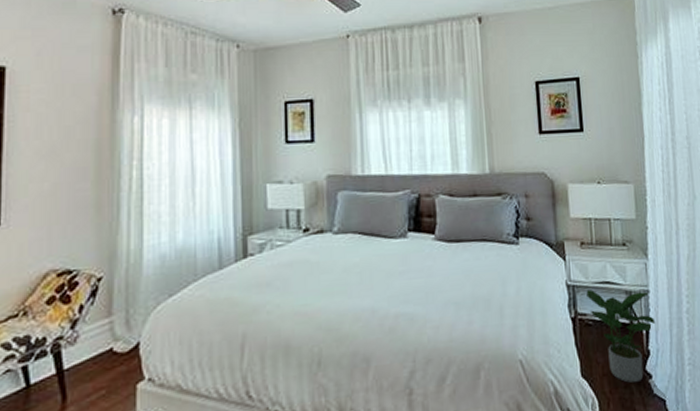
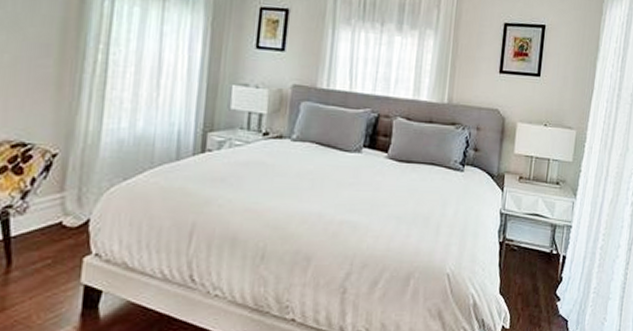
potted plant: present [586,289,656,384] -> none [516,219,572,304]

